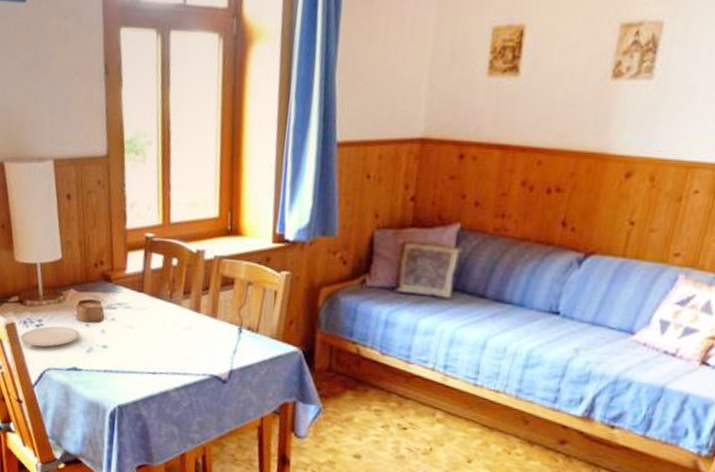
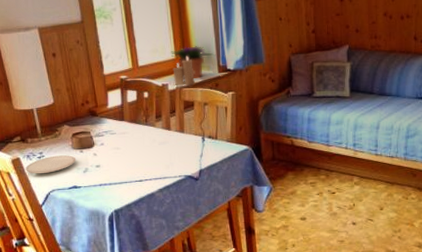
potted flower: none [213,202,273,247] -> present [171,46,216,78]
candle: none [213,216,241,256] -> present [172,56,195,86]

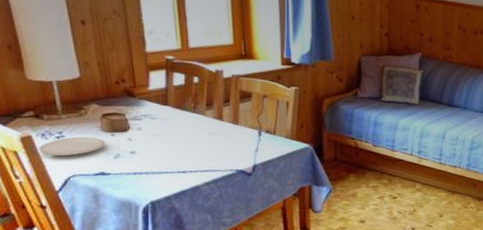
potted flower: present [171,46,216,78] -> none [228,33,280,68]
candle: present [172,56,195,86] -> none [229,43,254,75]

